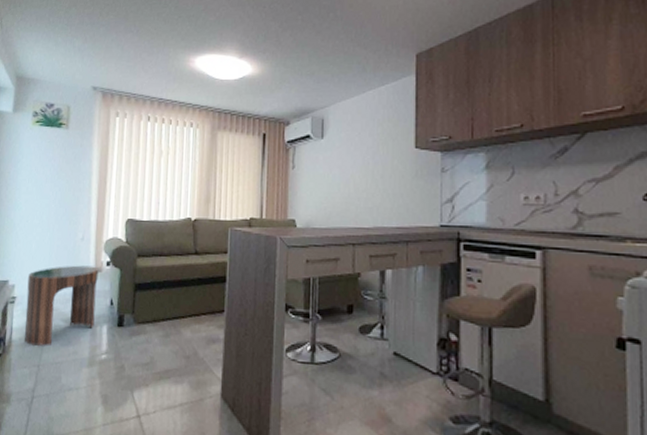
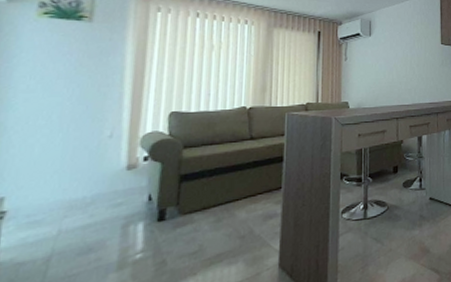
side table: present [23,265,99,346] -> none [17,163,133,264]

